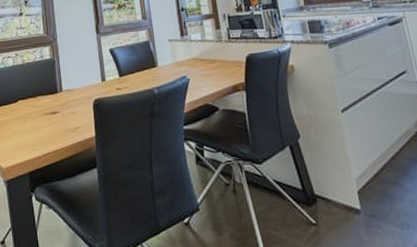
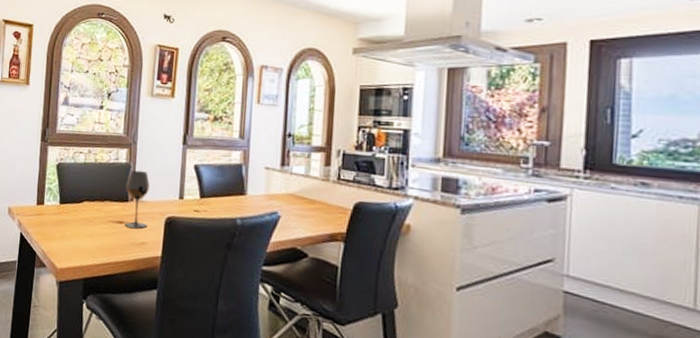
wineglass: none [53,63,79,117] -> present [124,170,150,229]

